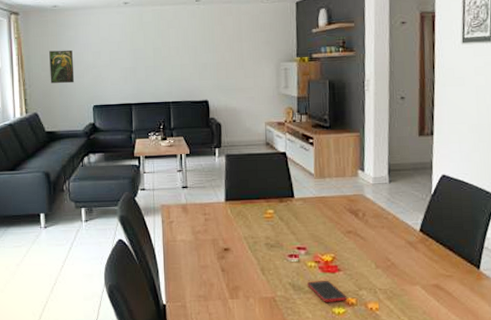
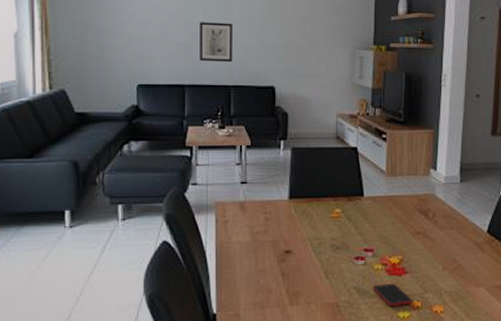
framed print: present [49,49,75,84] -> none [83,15,115,57]
wall art: none [142,47,171,82] -> present [200,22,233,62]

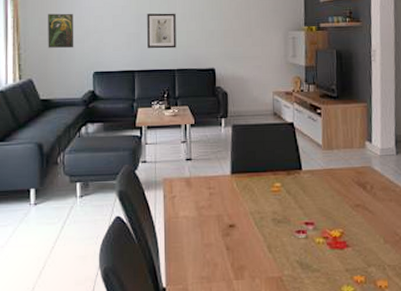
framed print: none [83,15,115,57] -> present [48,13,74,49]
cell phone: present [373,283,412,306] -> none [316,257,355,281]

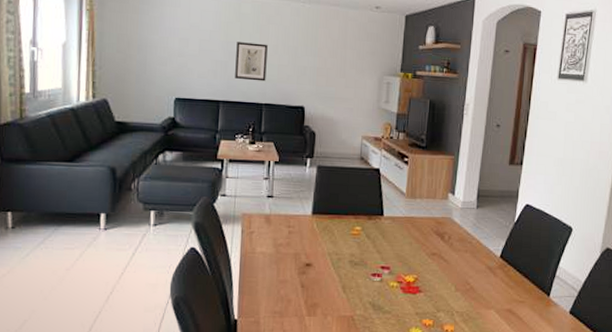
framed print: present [48,13,74,49] -> none [126,30,156,70]

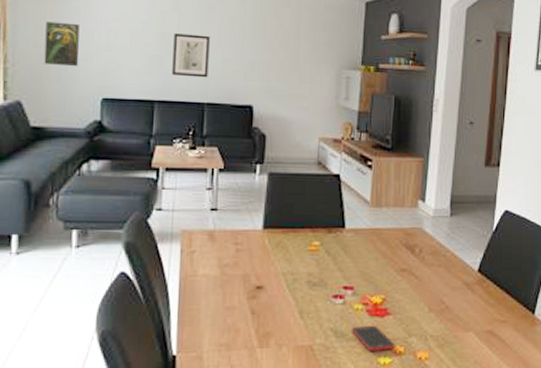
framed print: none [126,30,156,70] -> present [44,21,80,67]
cell phone: none [388,300,424,323] -> present [352,325,394,351]

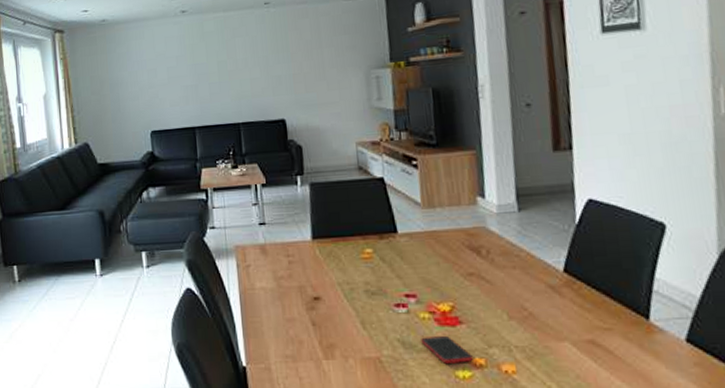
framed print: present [44,21,80,67] -> none [99,68,129,108]
wall art: present [172,33,210,78] -> none [204,59,240,101]

